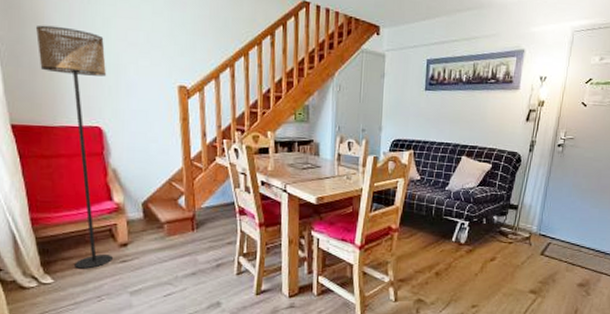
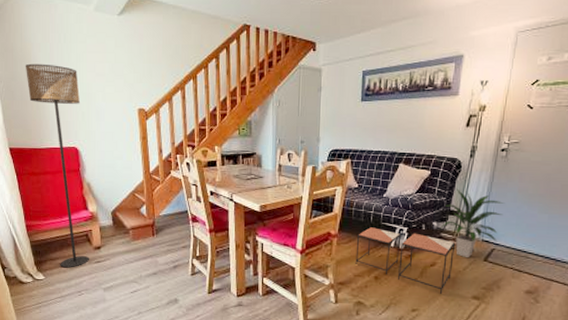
side table: none [416,221,515,289] -> present [355,227,456,294]
indoor plant: none [500,182,560,253] -> present [440,188,504,258]

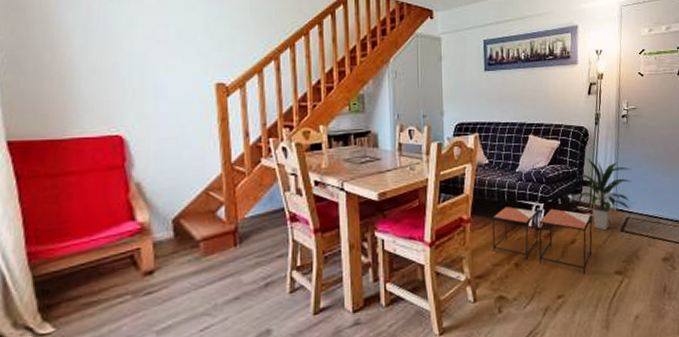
floor lamp: present [25,63,89,268] -> none [44,27,134,310]

